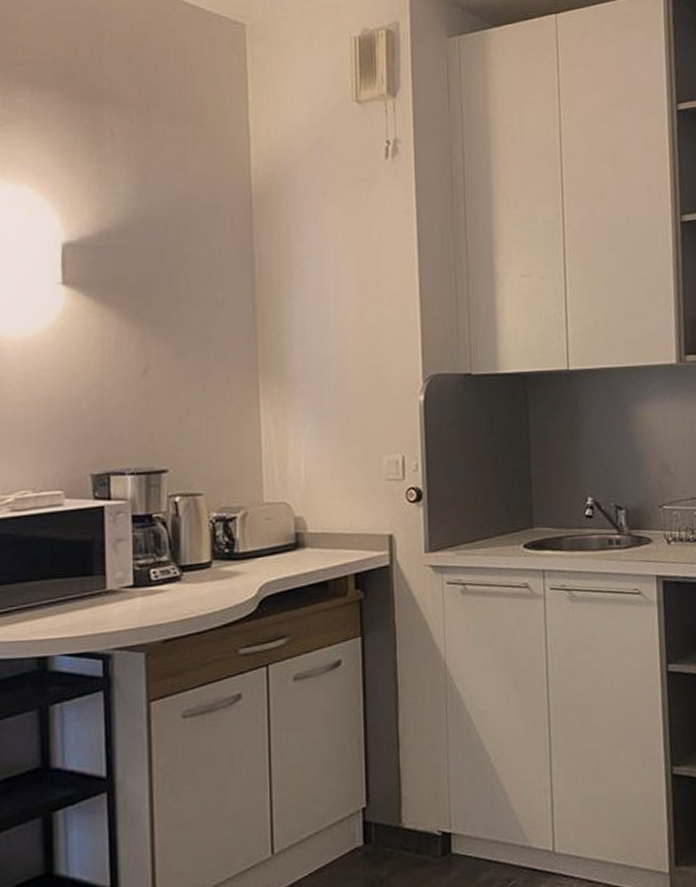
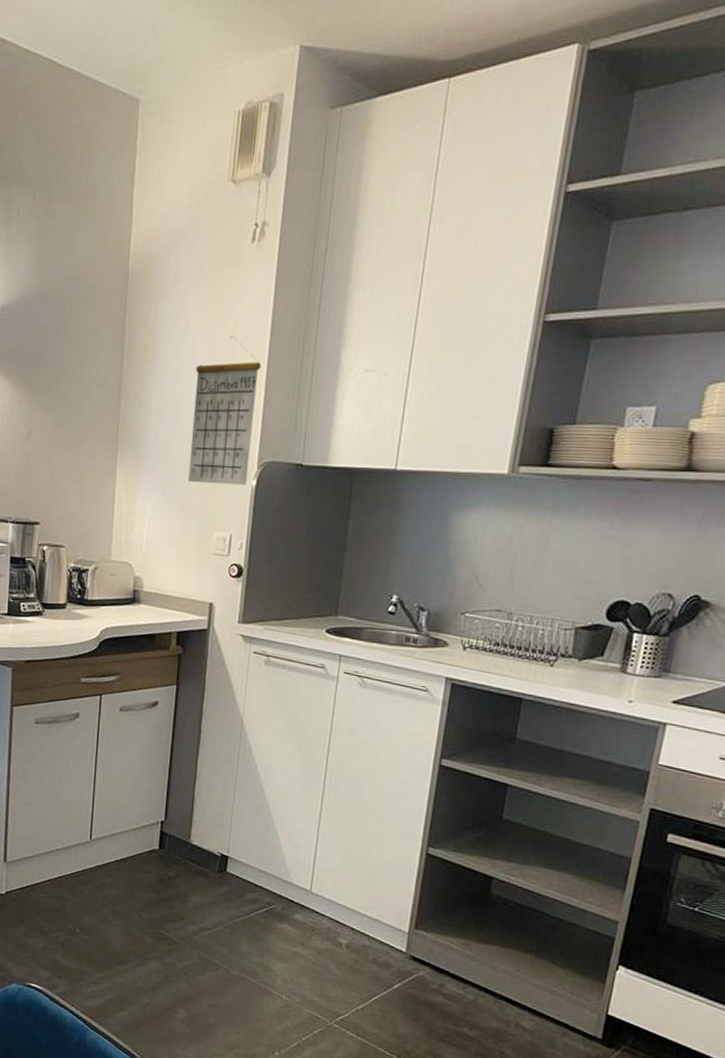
calendar: none [340,249,414,405] -> present [187,335,261,486]

